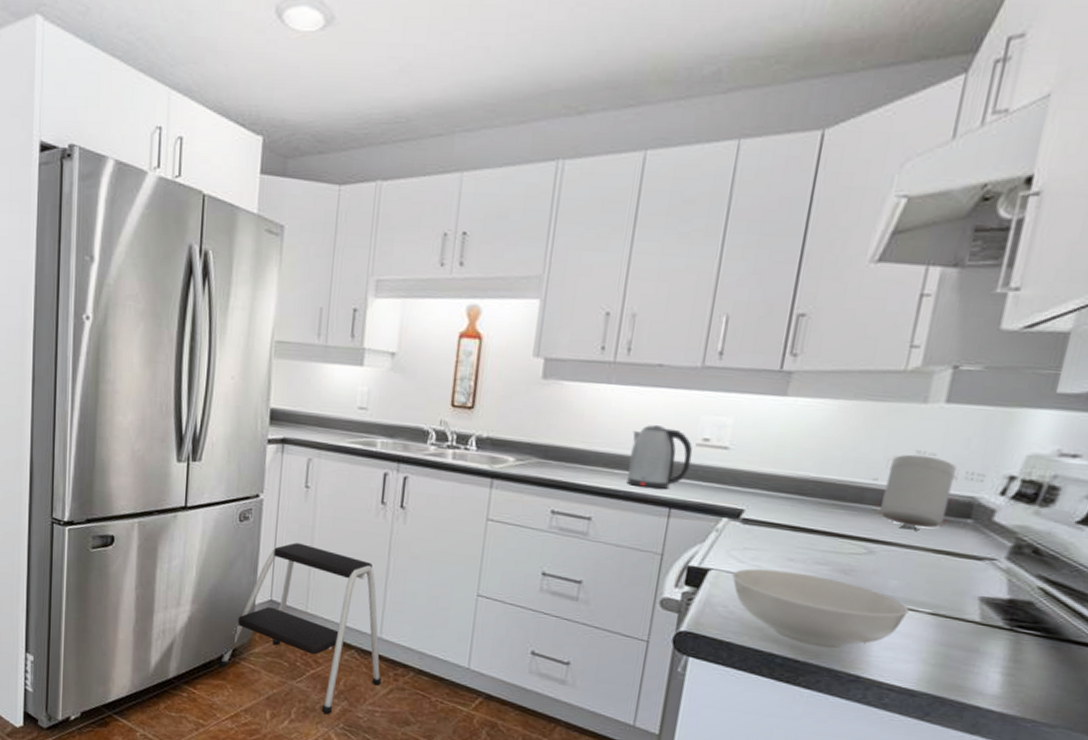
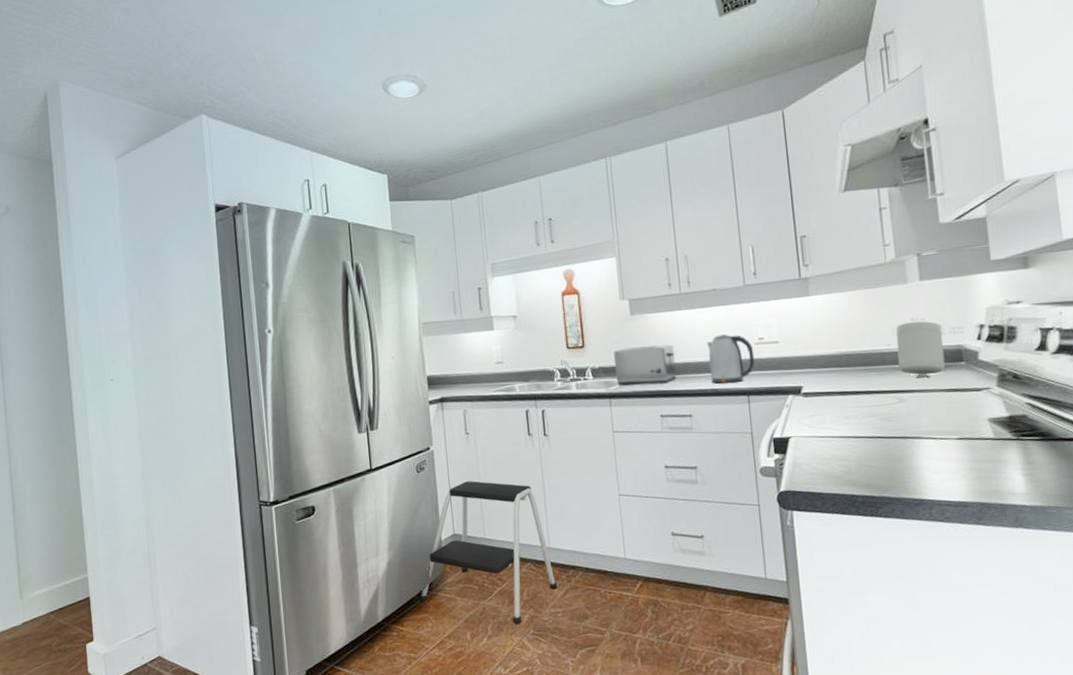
toaster: none [505,418,589,475] -> present [613,344,677,386]
bowl: present [731,568,909,649] -> none [807,426,942,483]

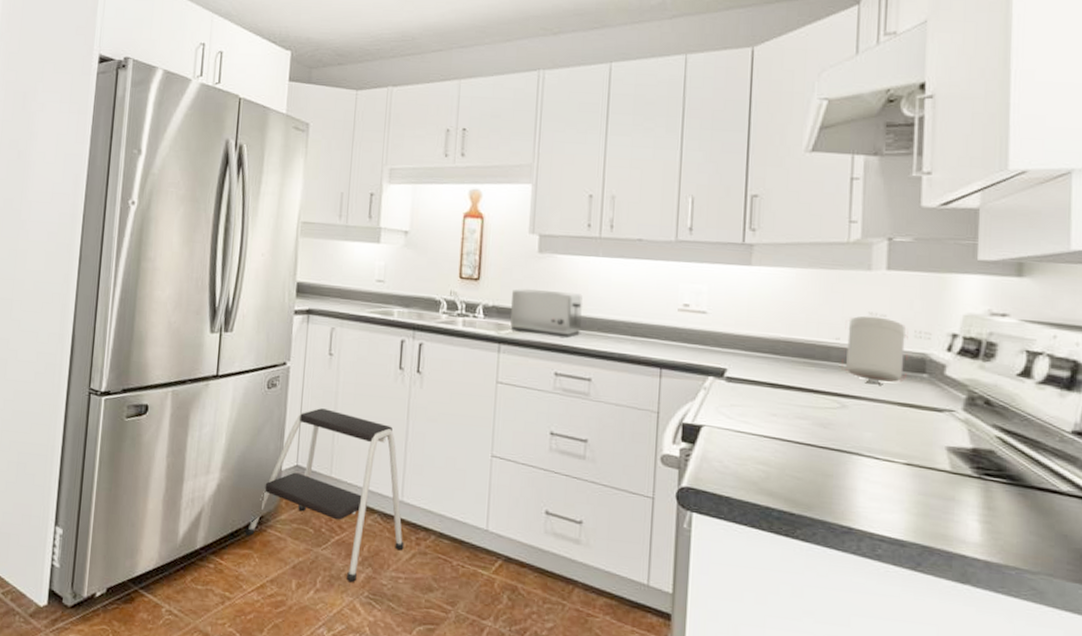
kettle: present [706,334,755,384] -> none [620,292,676,351]

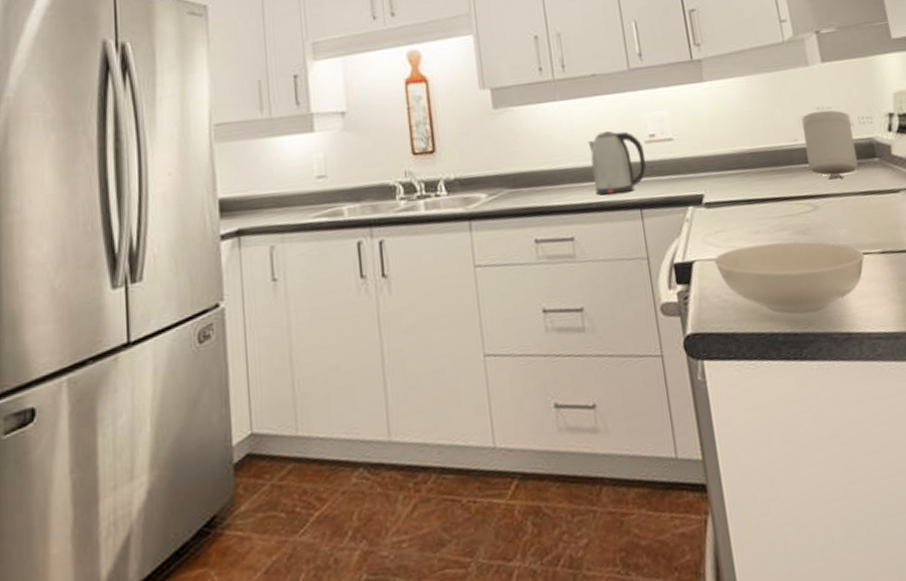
step stool: present [244,408,404,582] -> none [193,349,402,568]
toaster: present [510,288,583,339] -> none [472,145,553,203]
kettle: none [620,292,676,351] -> present [588,130,647,195]
bowl: none [723,424,886,501] -> present [713,241,864,315]

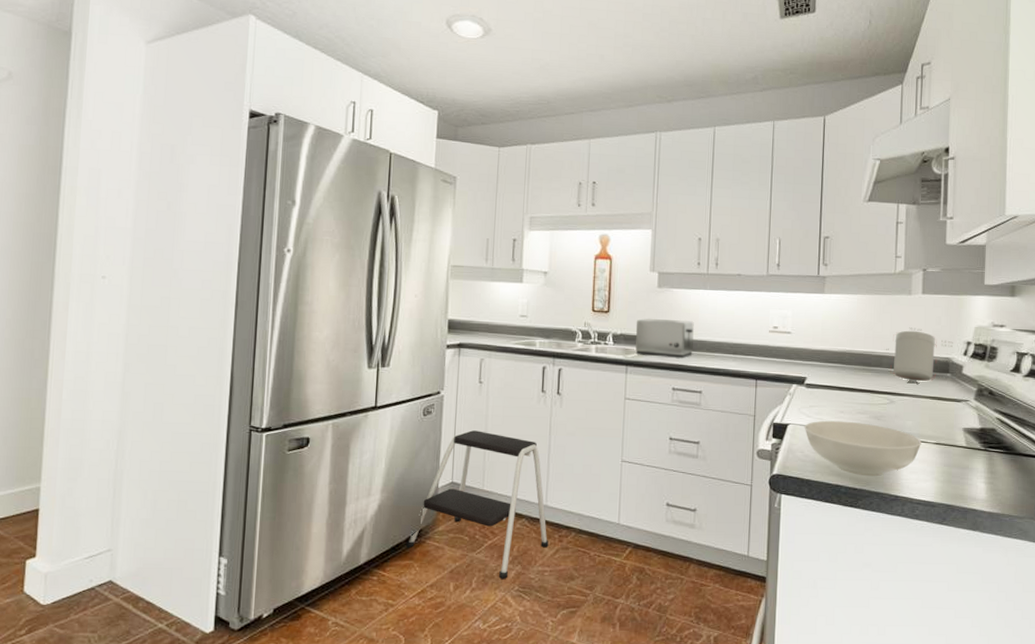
step stool: none [193,349,402,568] -> present [405,430,549,579]
toaster: none [472,145,553,203] -> present [635,318,694,359]
kettle: present [588,130,647,195] -> none [724,318,768,366]

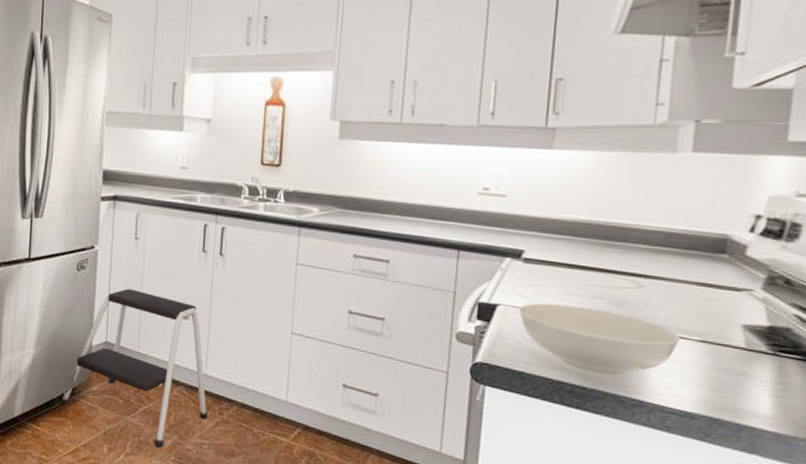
toaster: present [635,318,694,359] -> none [310,173,382,222]
canister: present [886,327,953,384] -> none [636,194,734,265]

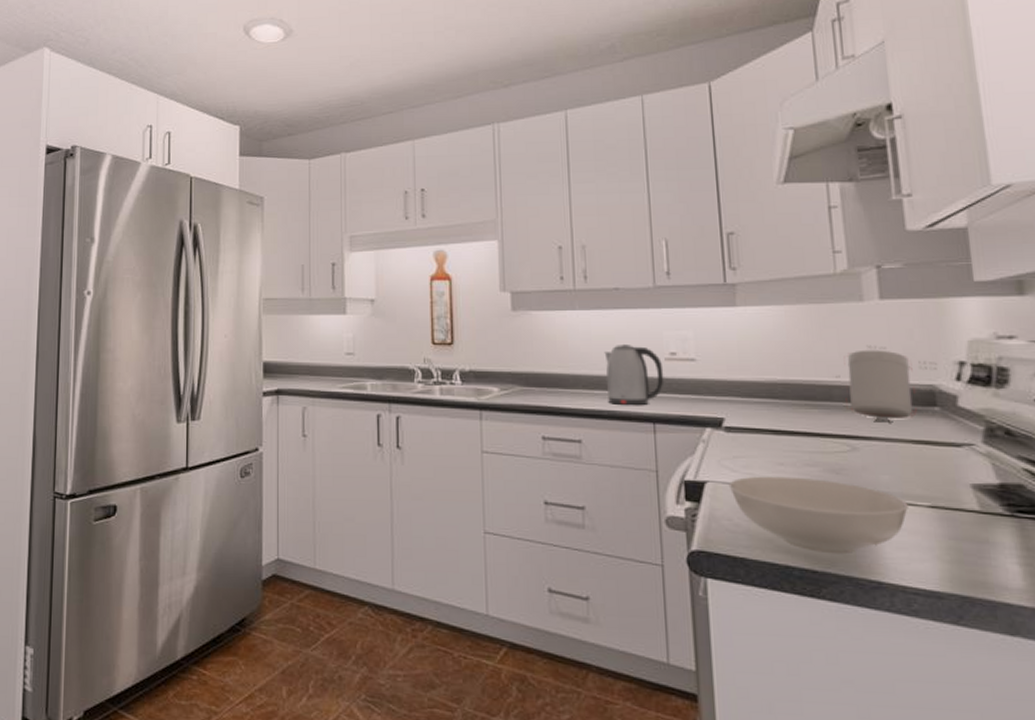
step stool: present [59,289,208,447] -> none [227,495,400,684]
kettle: none [419,176,475,234] -> present [604,343,664,406]
canister: none [636,194,734,265] -> present [835,345,942,423]

